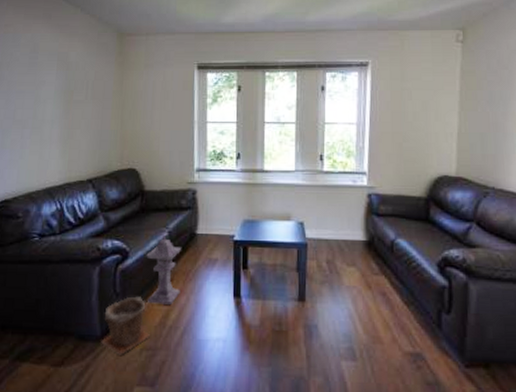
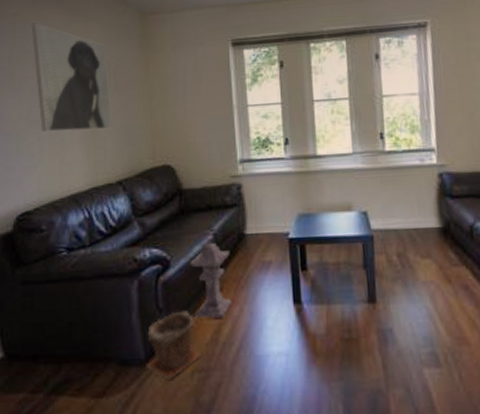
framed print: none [21,35,88,133] -> present [31,23,113,133]

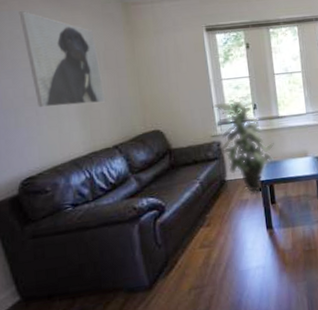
plant pot: present [146,311,201,380] -> none [149,244,196,298]
lantern: present [190,239,232,318] -> none [182,186,219,249]
indoor plant: none [234,126,309,253] -> present [212,95,274,193]

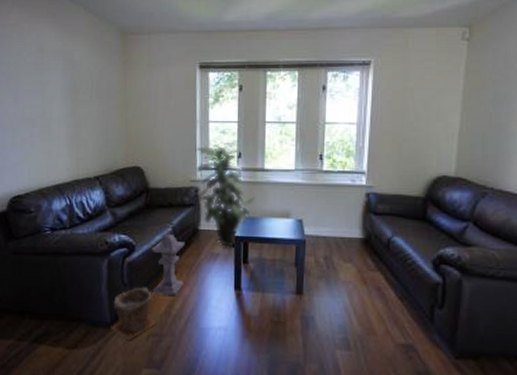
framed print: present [19,11,106,108] -> none [27,34,94,132]
plant pot: none [149,244,196,298] -> present [111,287,156,340]
lantern: none [182,186,219,249] -> present [151,231,186,295]

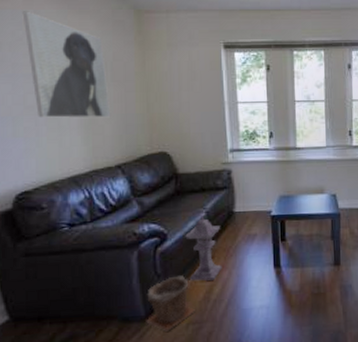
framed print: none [27,34,94,132] -> present [22,11,111,118]
indoor plant: present [195,141,255,248] -> none [225,122,289,227]

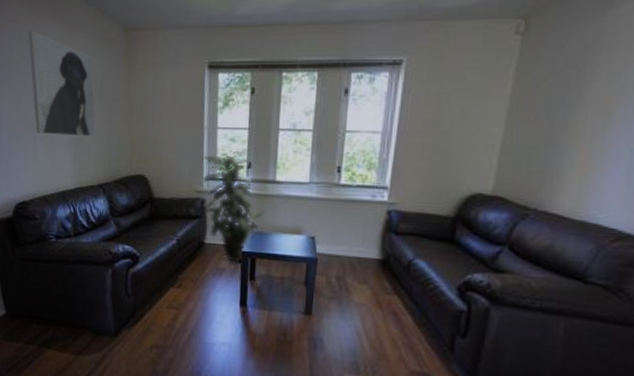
plant pot: present [146,275,195,332] -> none [115,299,160,350]
lantern: present [185,216,222,281] -> none [155,243,190,309]
indoor plant: none [225,122,289,227] -> present [202,150,264,263]

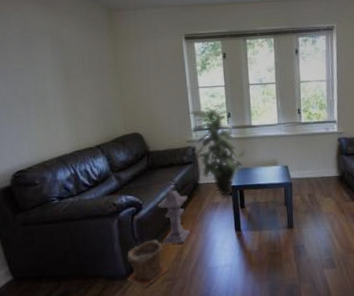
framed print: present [28,31,97,138] -> none [10,14,90,107]
plant pot: none [115,299,160,350] -> present [127,239,169,288]
lantern: none [155,243,190,309] -> present [157,188,191,244]

